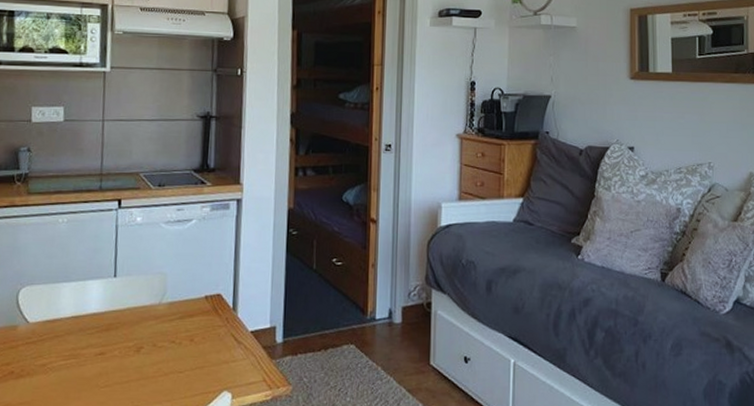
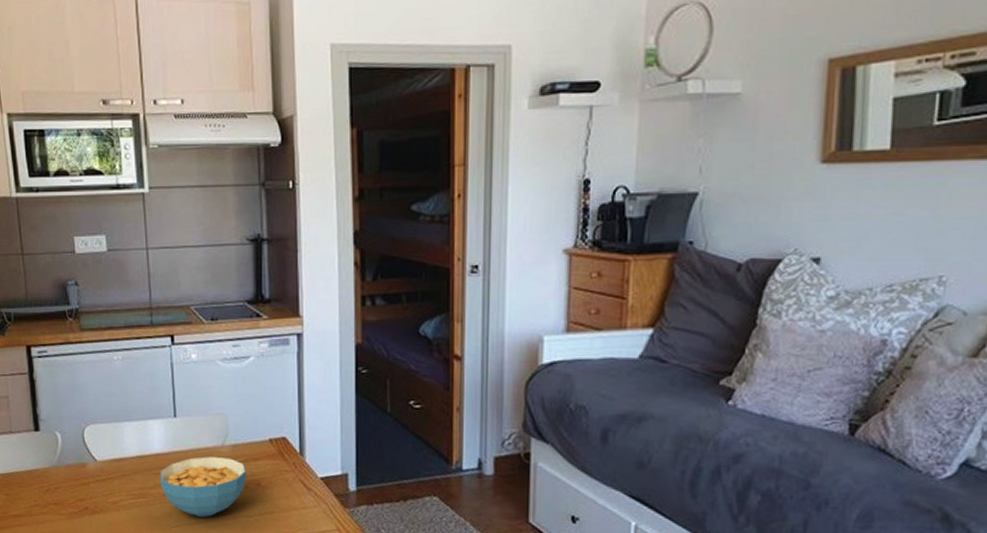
cereal bowl: none [93,315,181,375] -> present [159,457,246,517]

